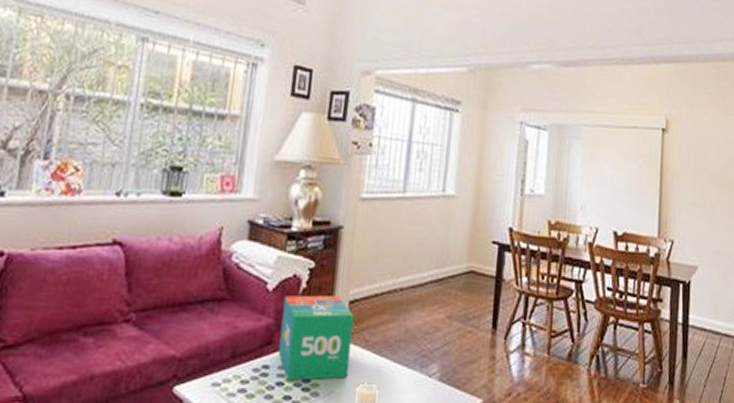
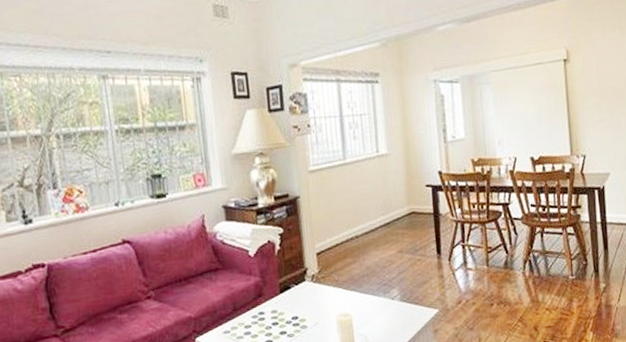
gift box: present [278,295,354,381] -> none [264,250,327,320]

